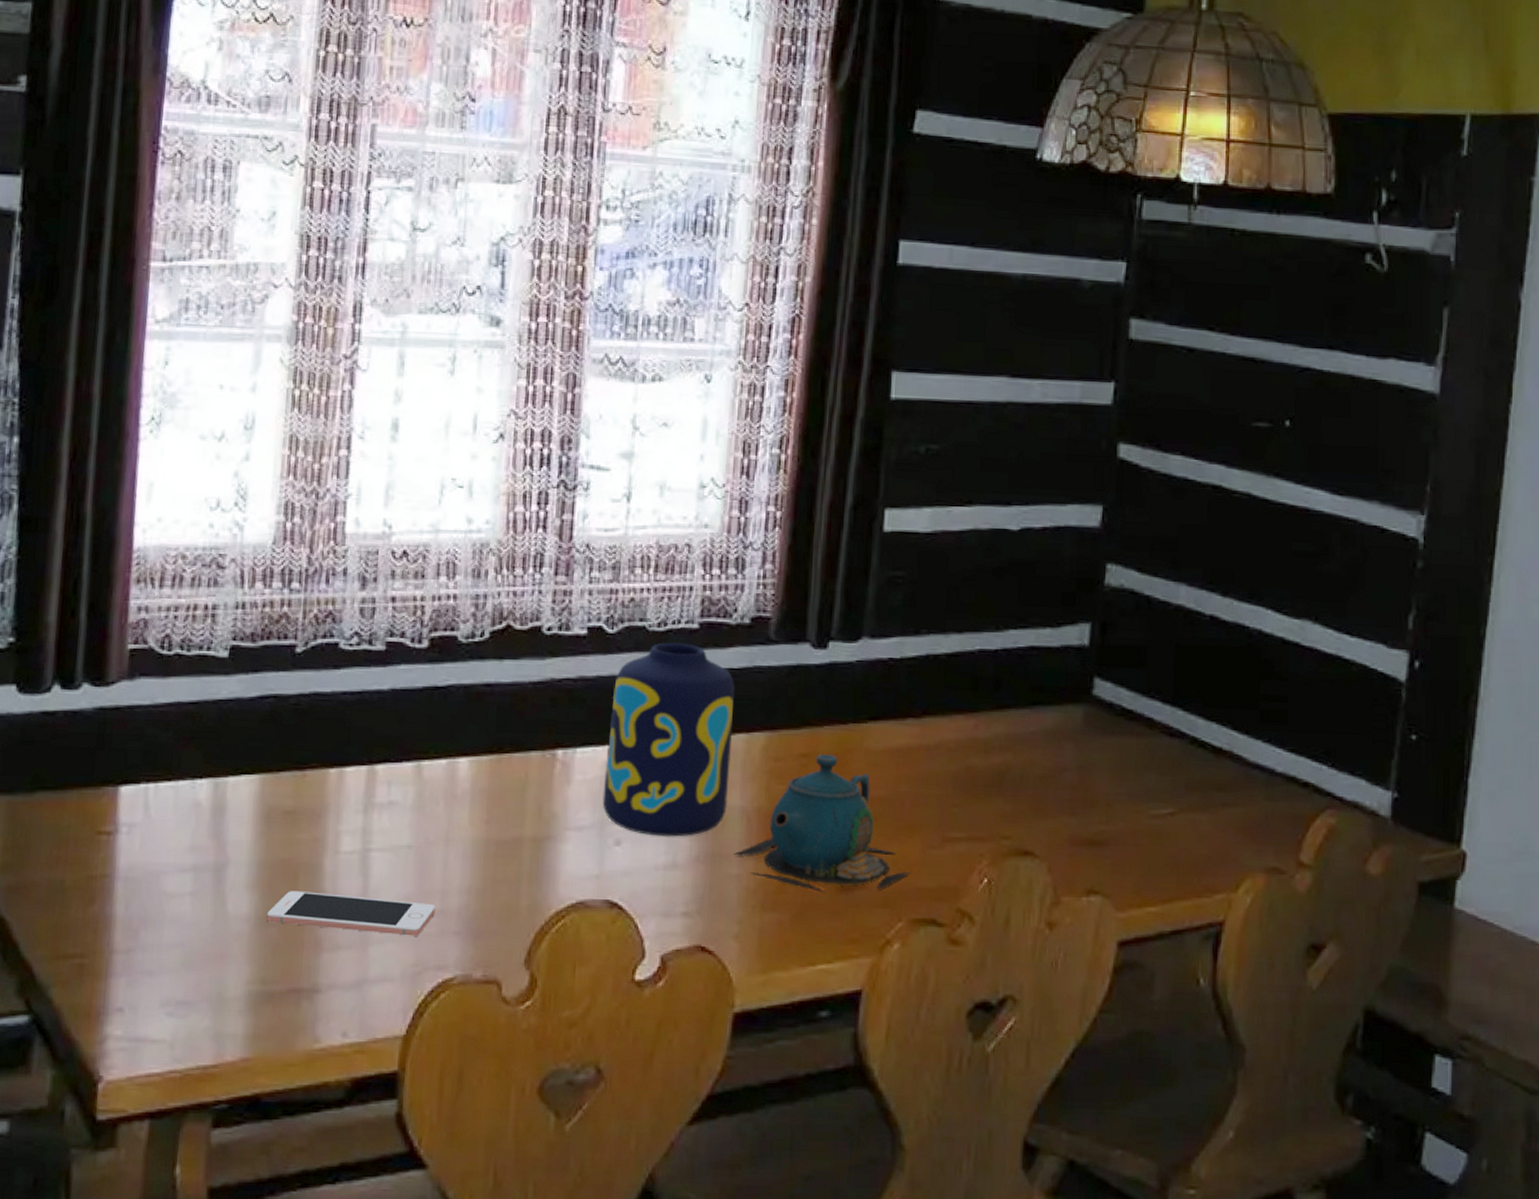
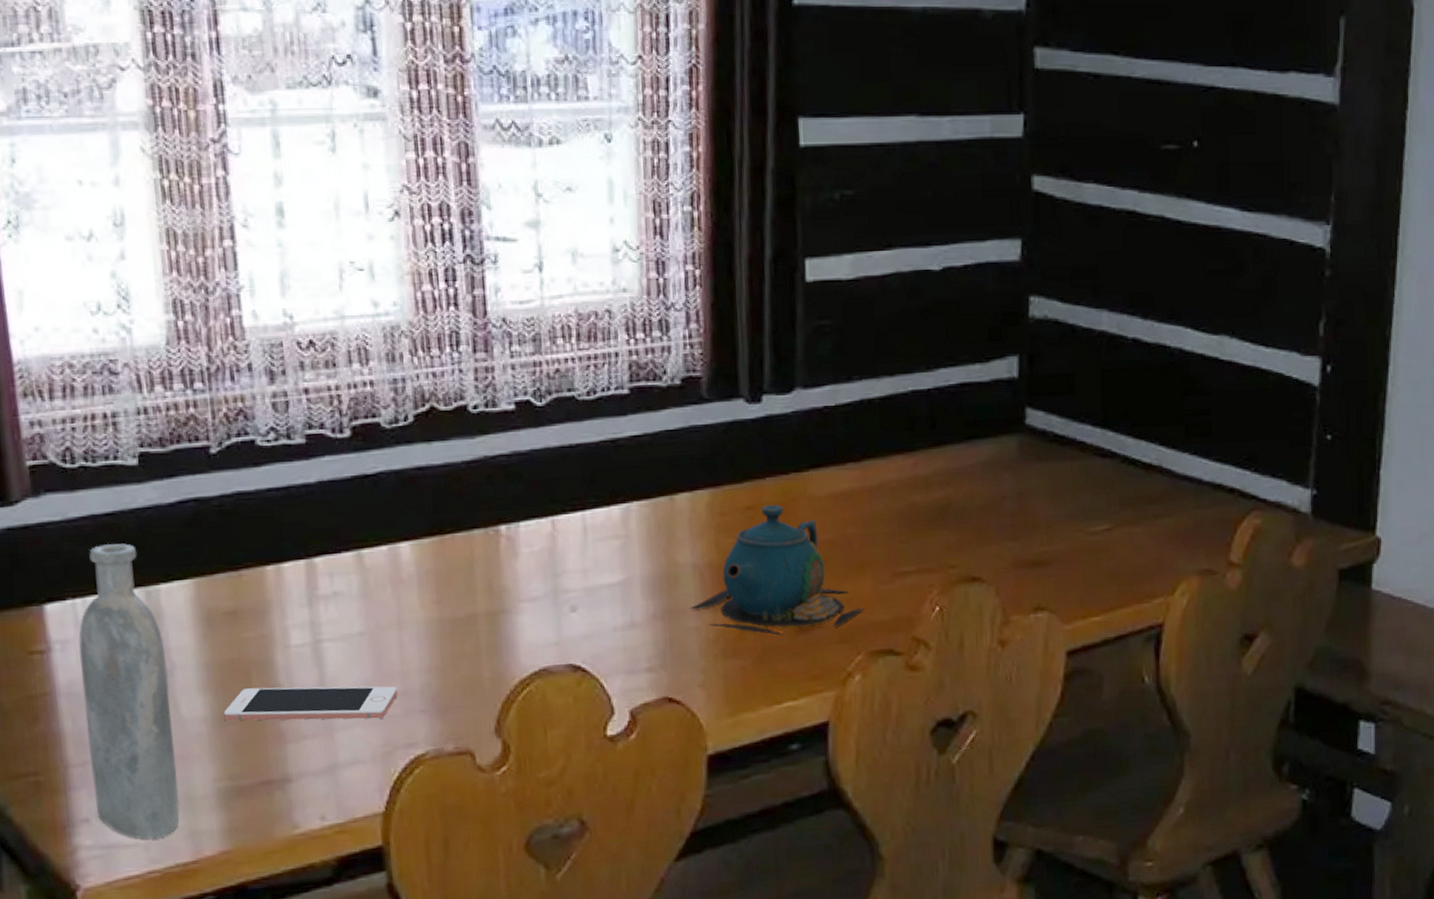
bottle: none [131,731,223,1037] -> present [78,543,180,839]
vase: present [602,642,735,837] -> none [550,409,679,599]

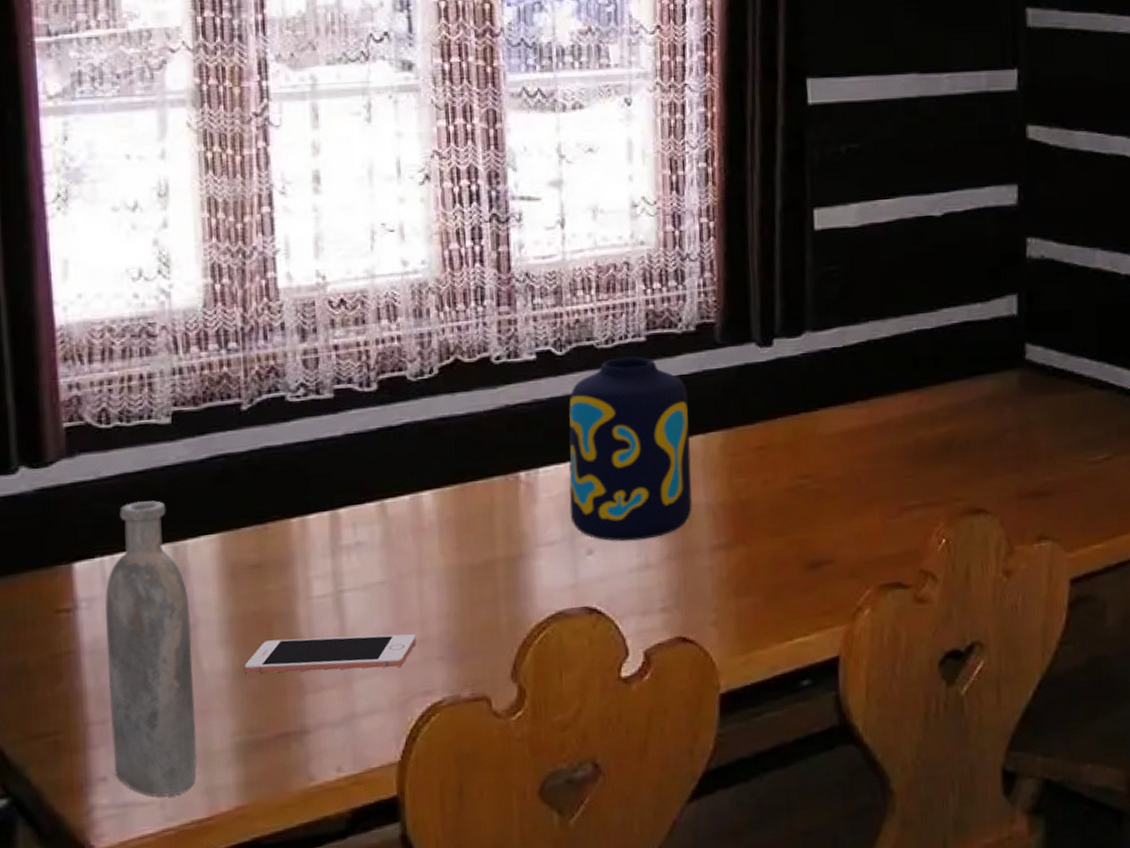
vase: none [550,409,679,599] -> present [568,356,693,541]
teapot: present [690,505,866,636] -> none [703,444,874,573]

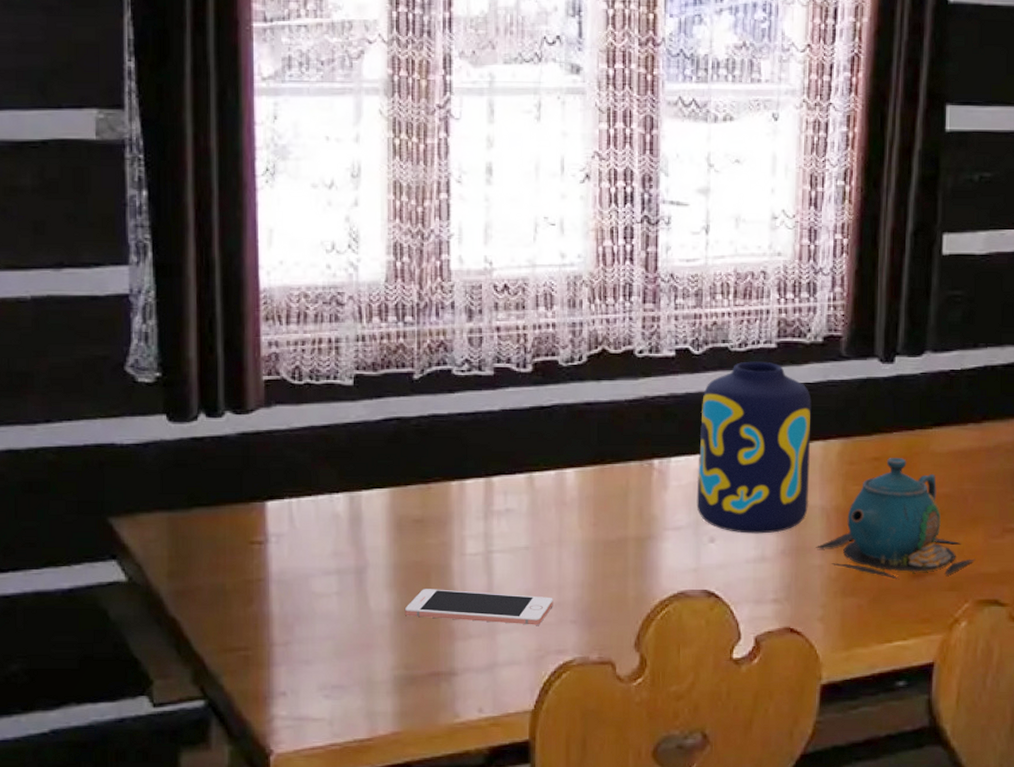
bottle: present [105,500,198,797] -> none [290,452,362,715]
teapot: none [703,444,874,573] -> present [816,458,976,580]

